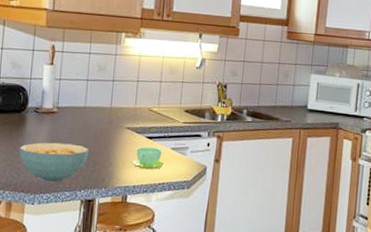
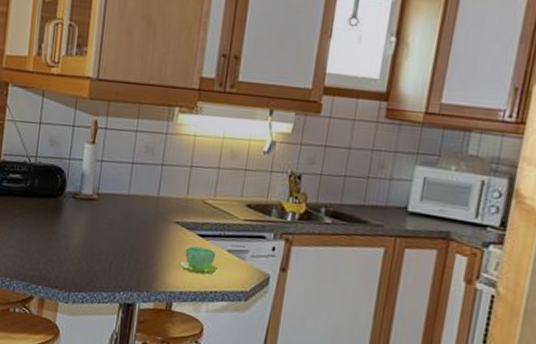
cereal bowl: present [19,142,89,183] -> none [54,233,132,281]

